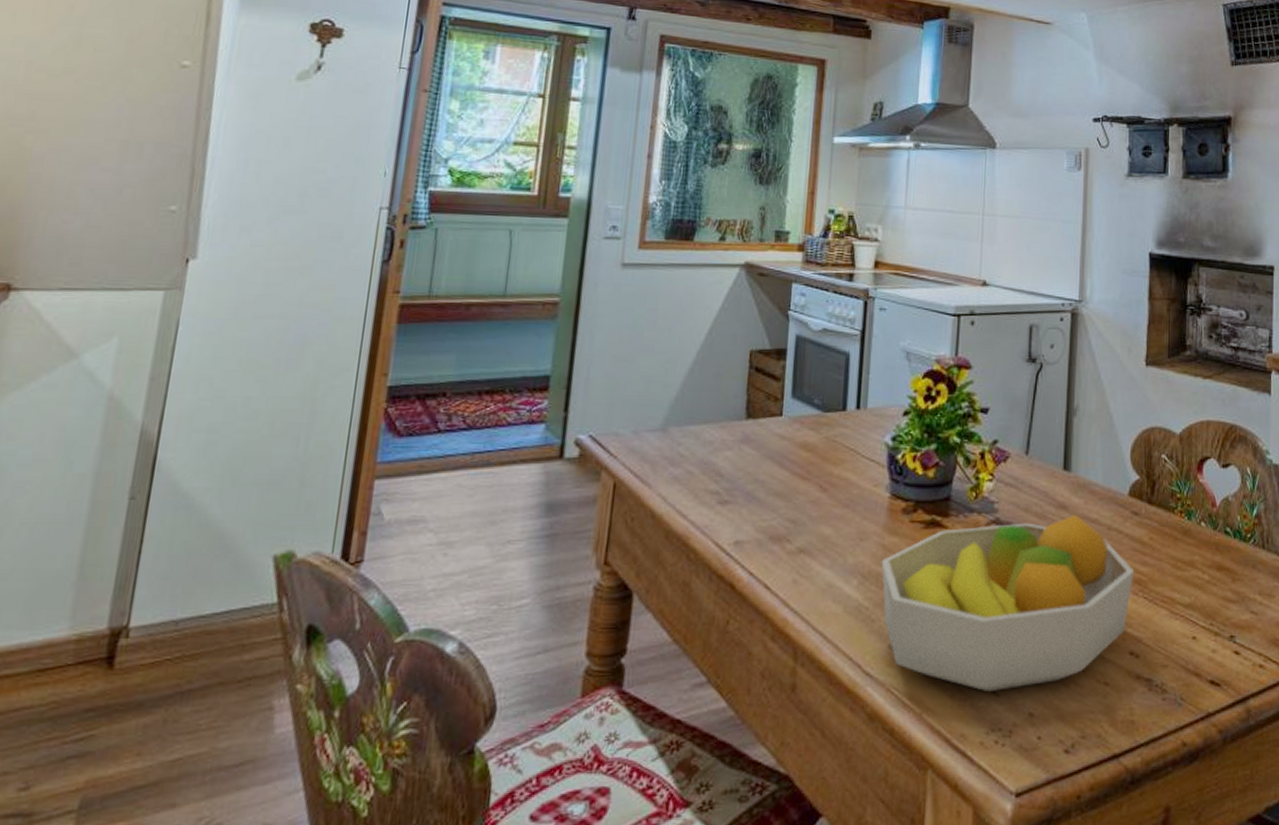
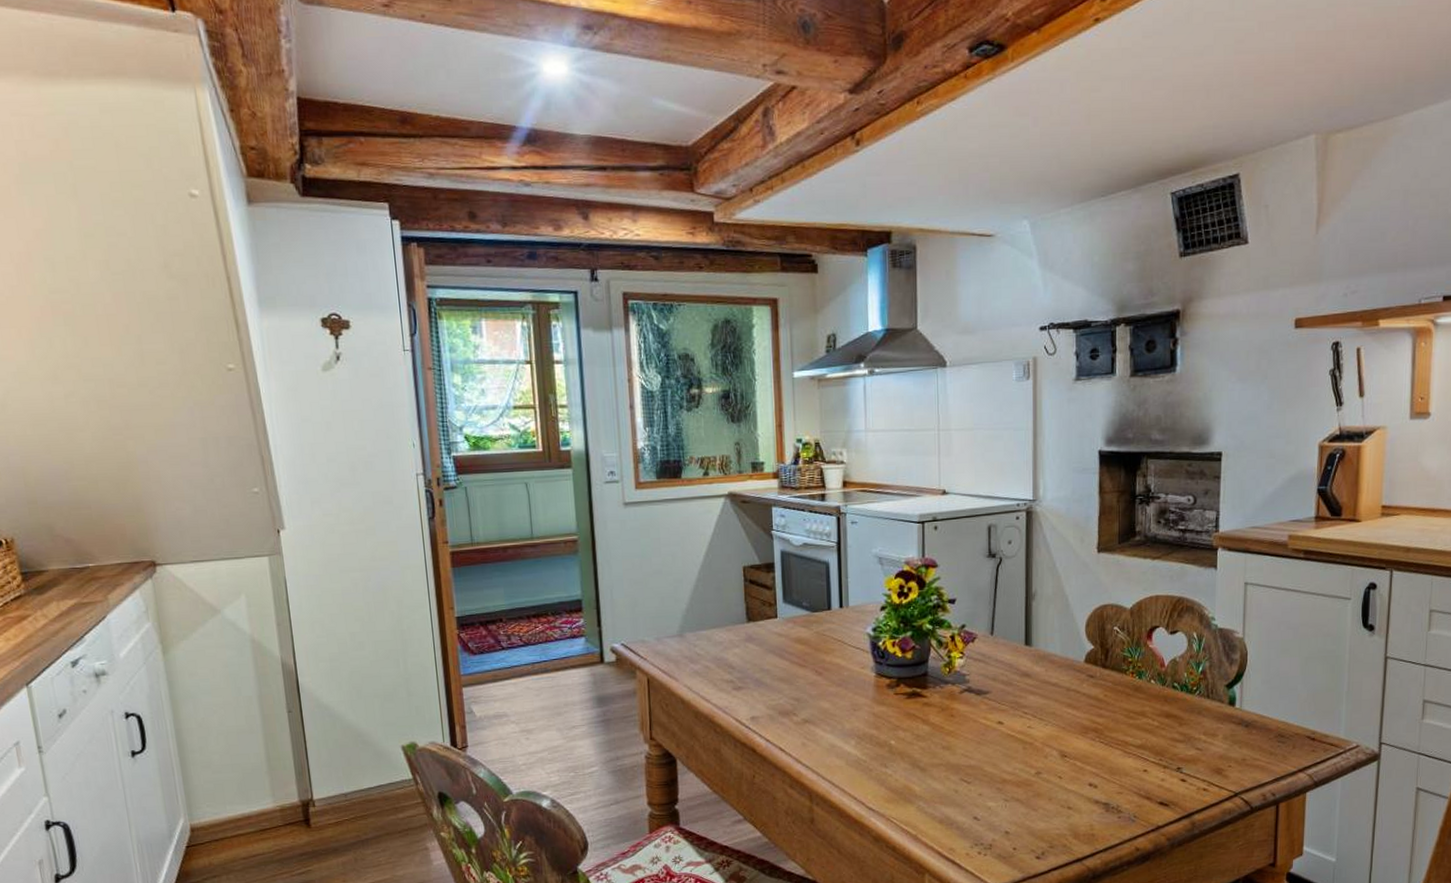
fruit bowl: present [881,515,1135,693] -> none [873,681,1092,818]

